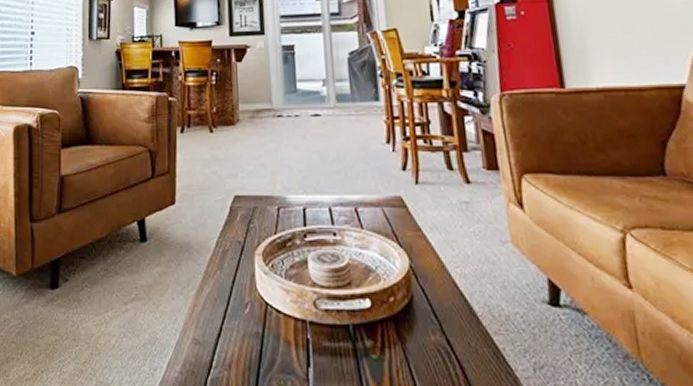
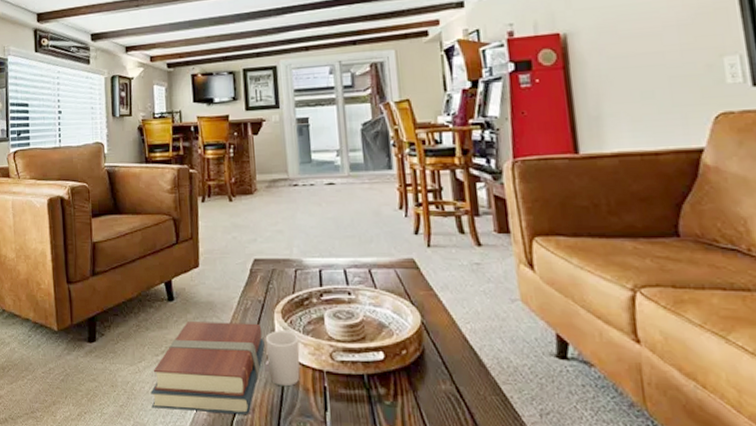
books: none [117,265,244,372] -> present [150,321,265,414]
mug: none [245,275,282,339] -> present [265,331,300,387]

